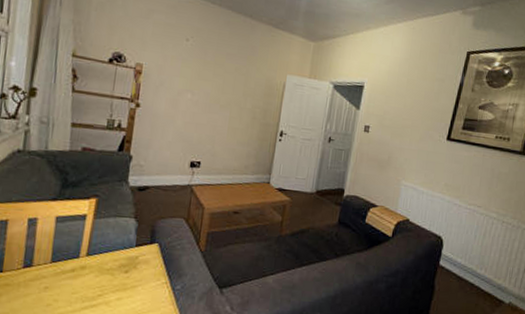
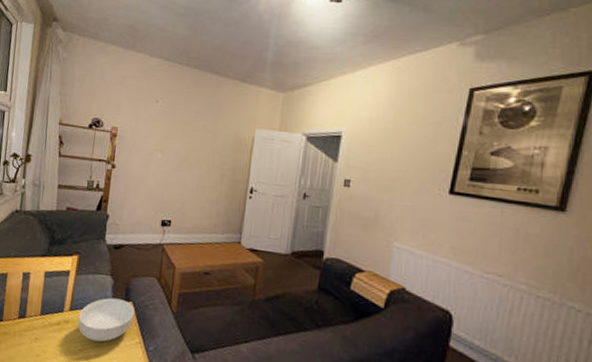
cereal bowl: none [96,240,161,286] -> present [78,298,135,342]

